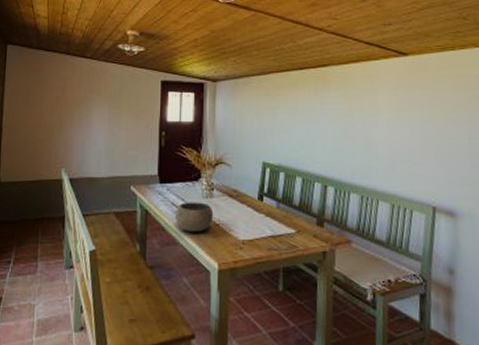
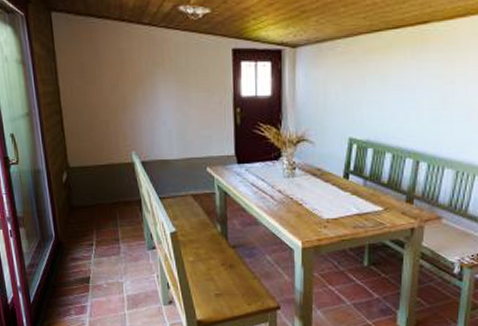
bowl: present [176,202,214,232] -> none [256,182,296,212]

